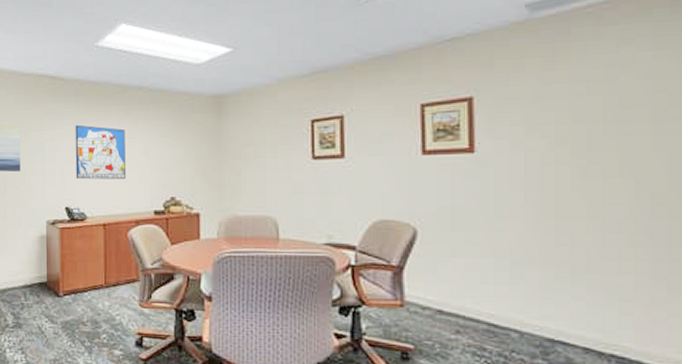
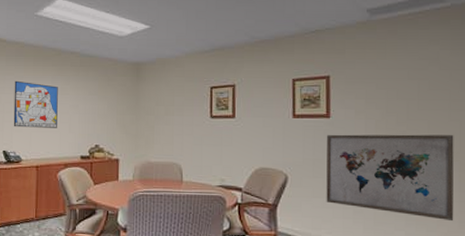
wall art: none [471,169,661,288] -> present [326,134,454,222]

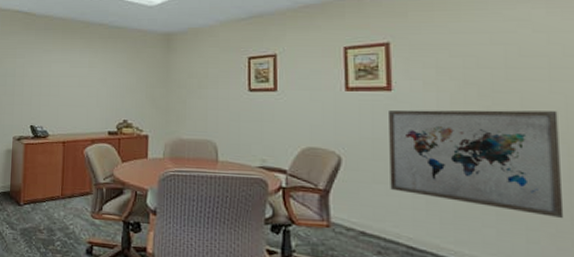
wall art: present [13,80,58,128] -> none [41,54,86,102]

